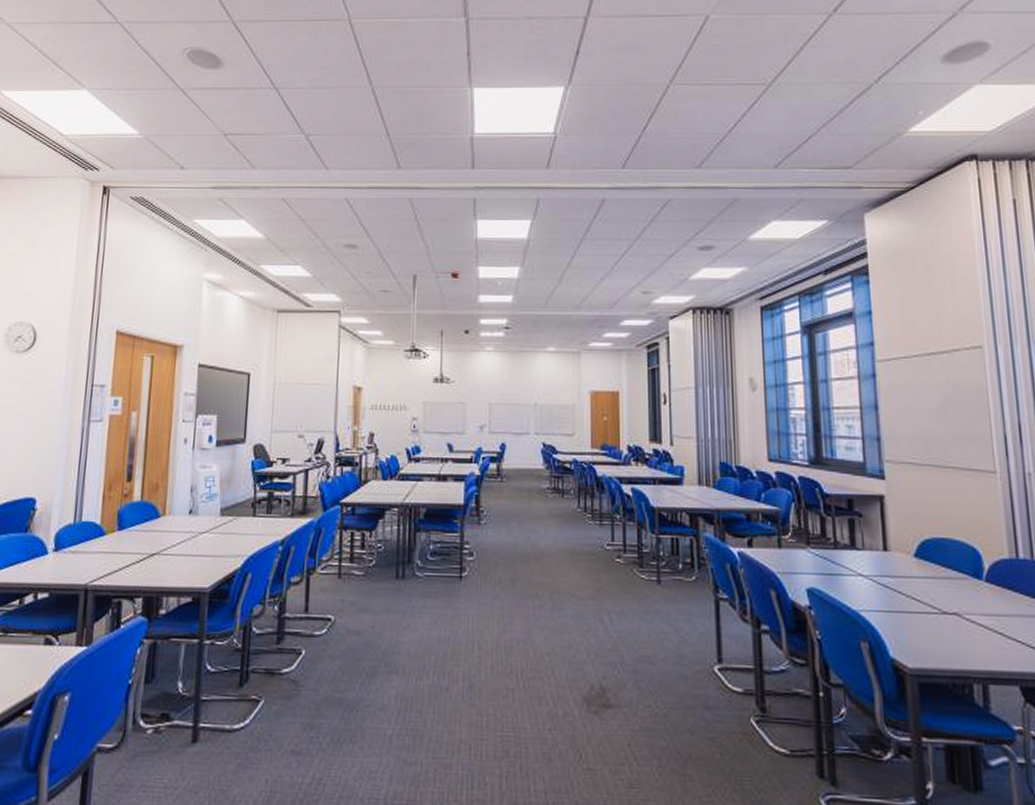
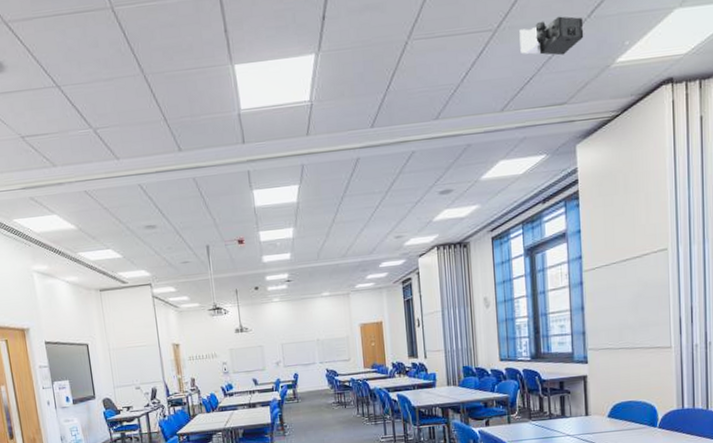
projector: none [796,79,871,118] -> present [519,16,584,56]

